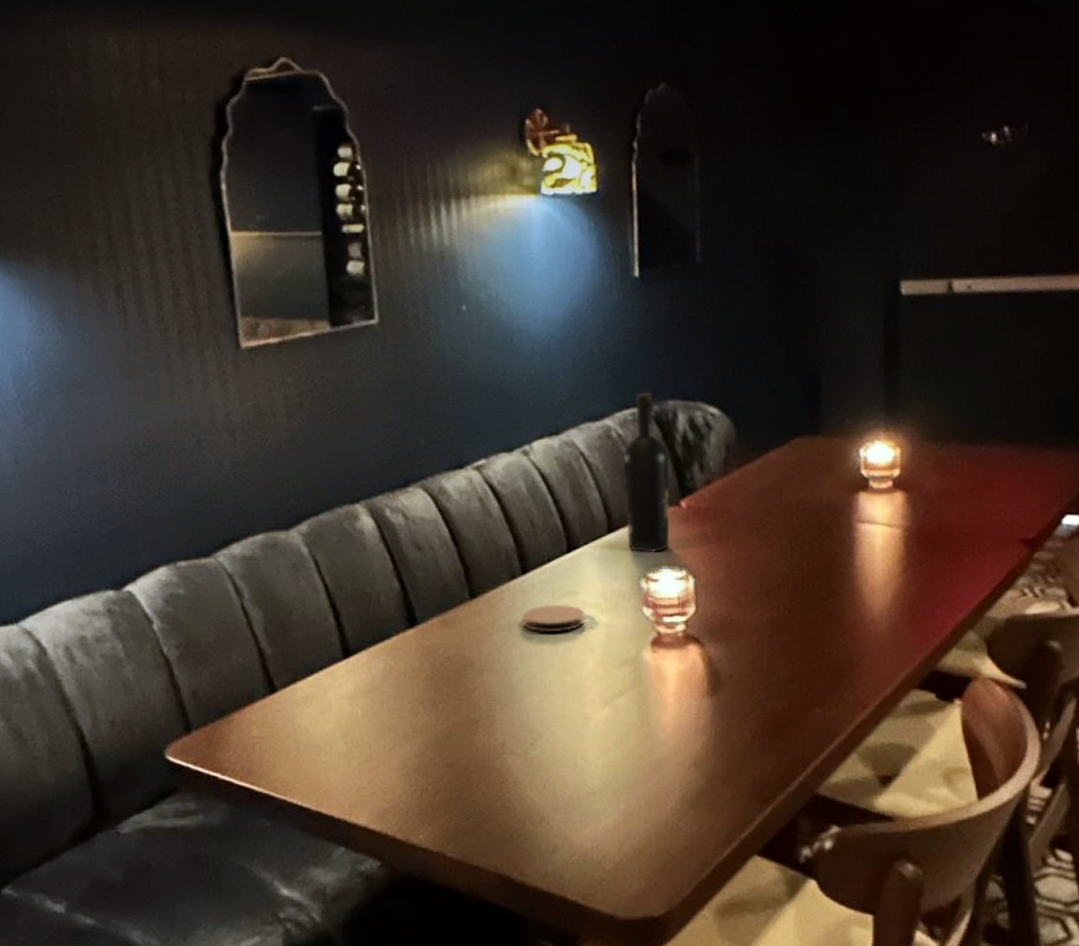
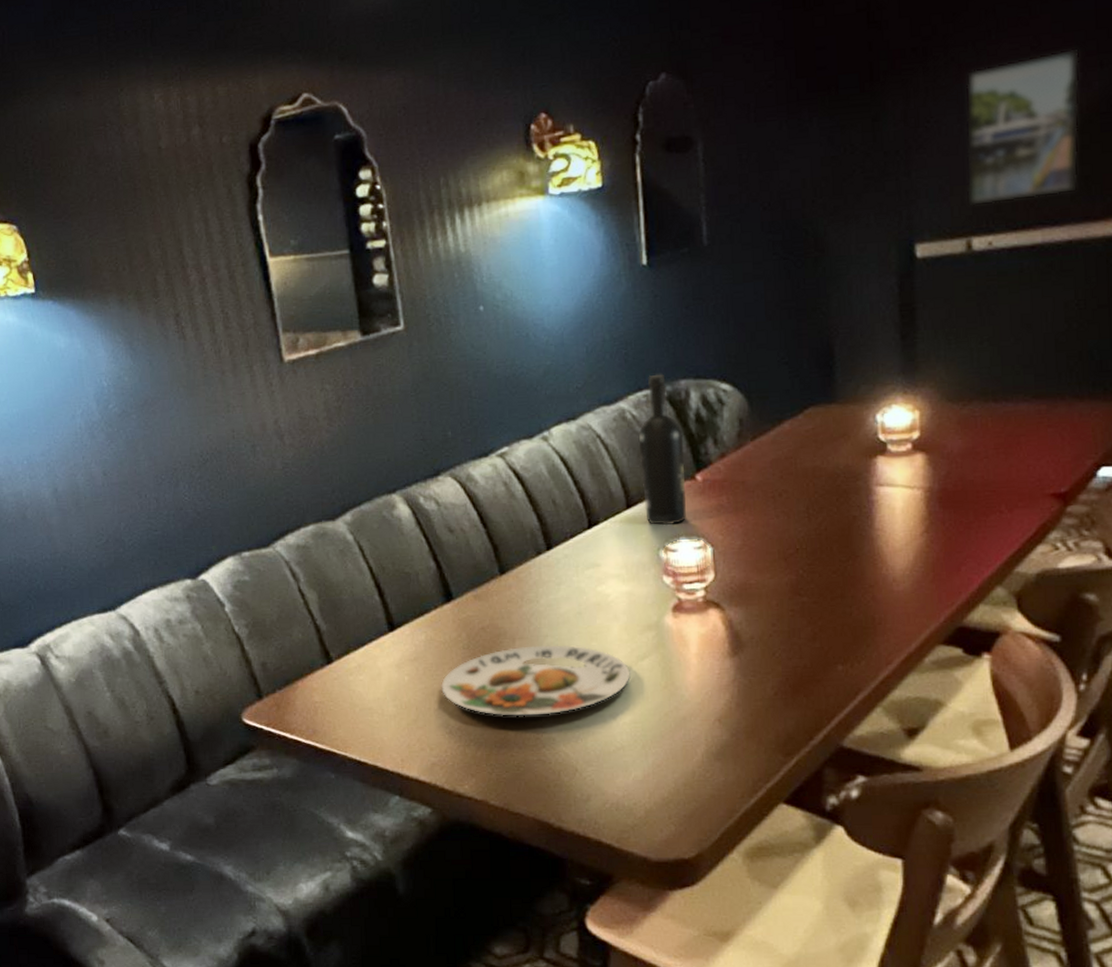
plate: none [399,678,605,757] -> present [441,645,631,716]
coaster: present [522,604,585,632] -> none [548,576,608,602]
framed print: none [948,107,1053,249] -> present [965,49,1080,207]

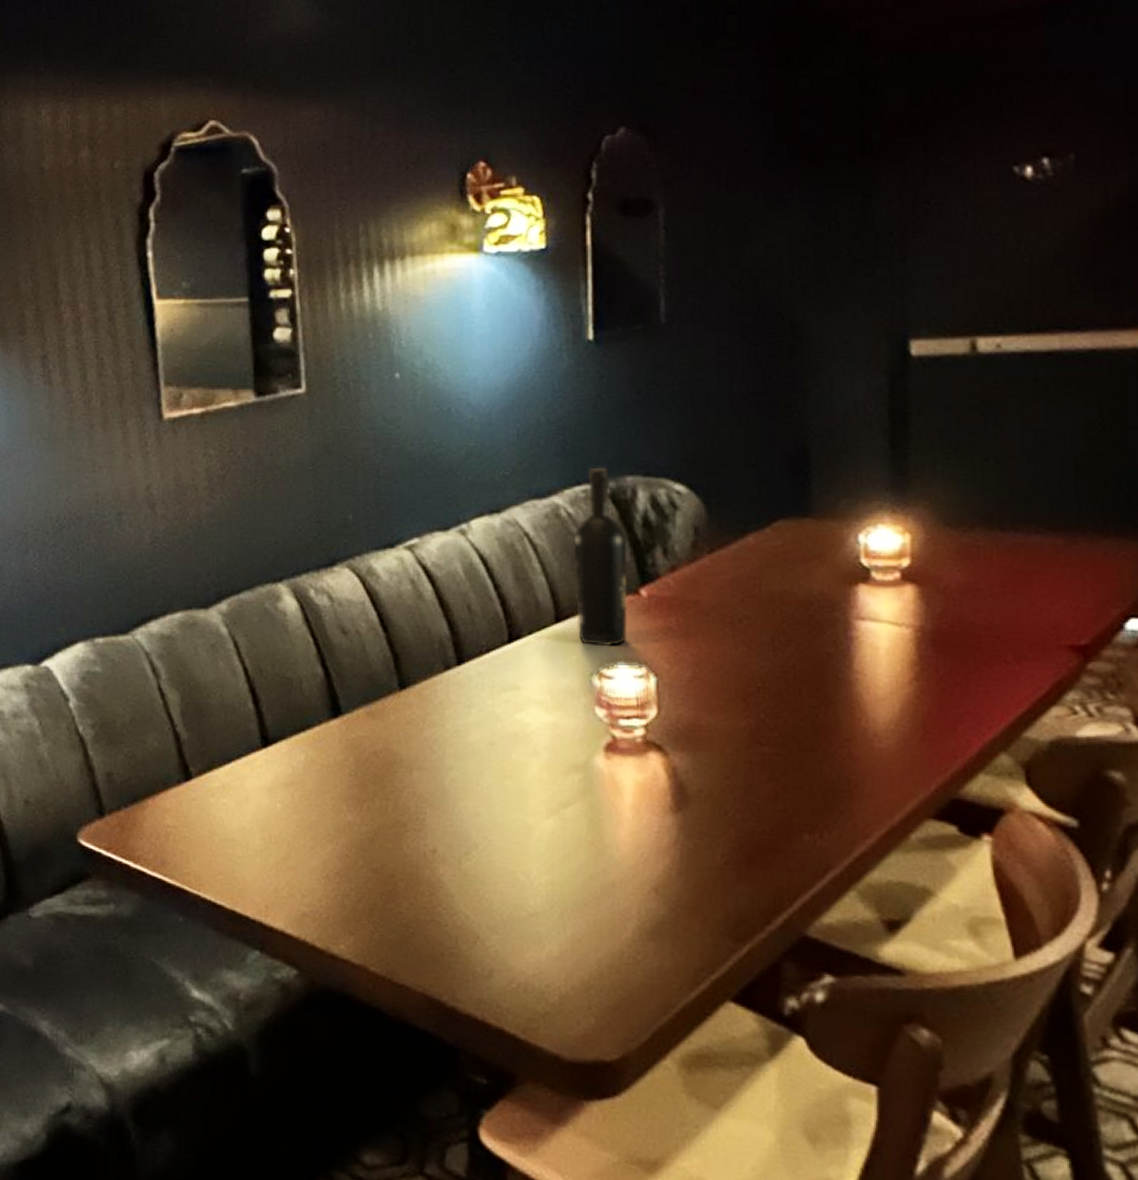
plate: present [441,645,631,716] -> none [320,778,550,866]
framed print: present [965,49,1080,207] -> none [971,133,1107,302]

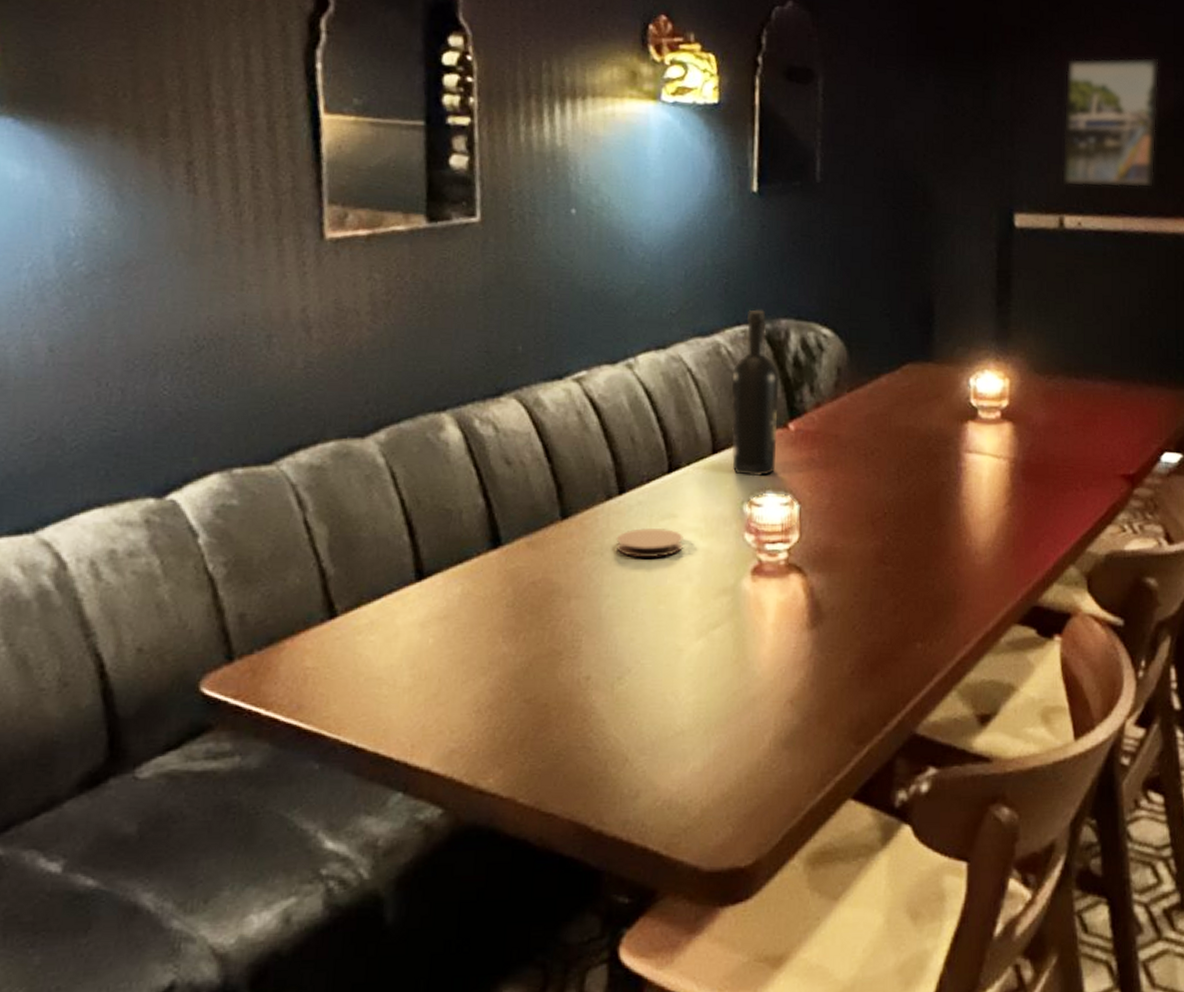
coaster: none [456,699,528,730] -> present [616,527,683,557]
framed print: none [971,133,1107,302] -> present [1061,57,1160,189]

